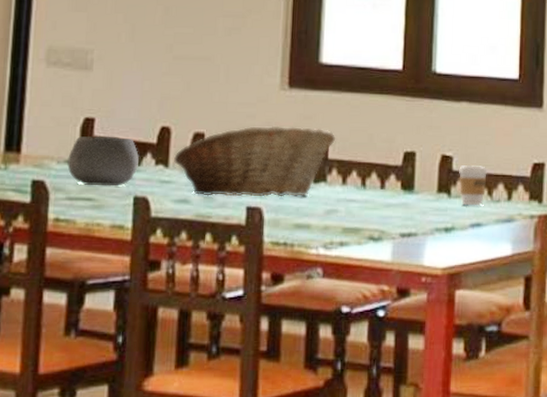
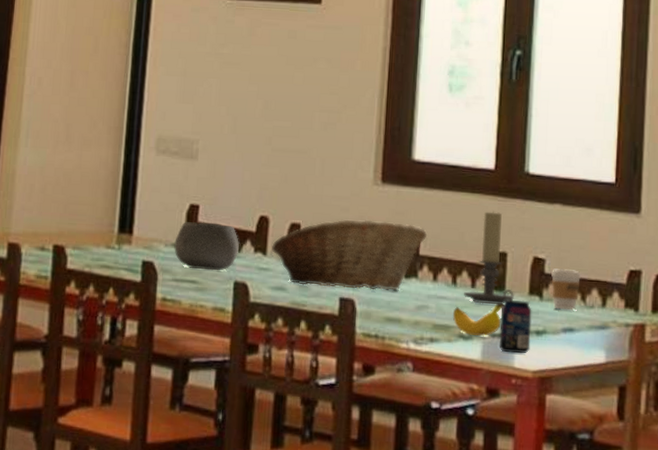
banana: none [363,203,413,236] -> present [453,303,504,336]
candle holder: none [373,111,423,205] -> present [464,211,514,304]
beverage can: none [408,198,441,252] -> present [499,300,532,354]

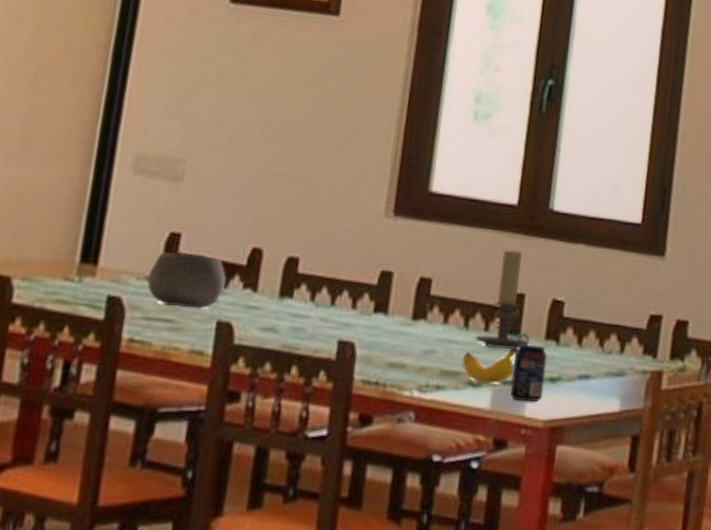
fruit basket: present [271,219,427,291] -> none [263,254,440,334]
coffee cup: present [551,268,581,311] -> none [569,311,600,357]

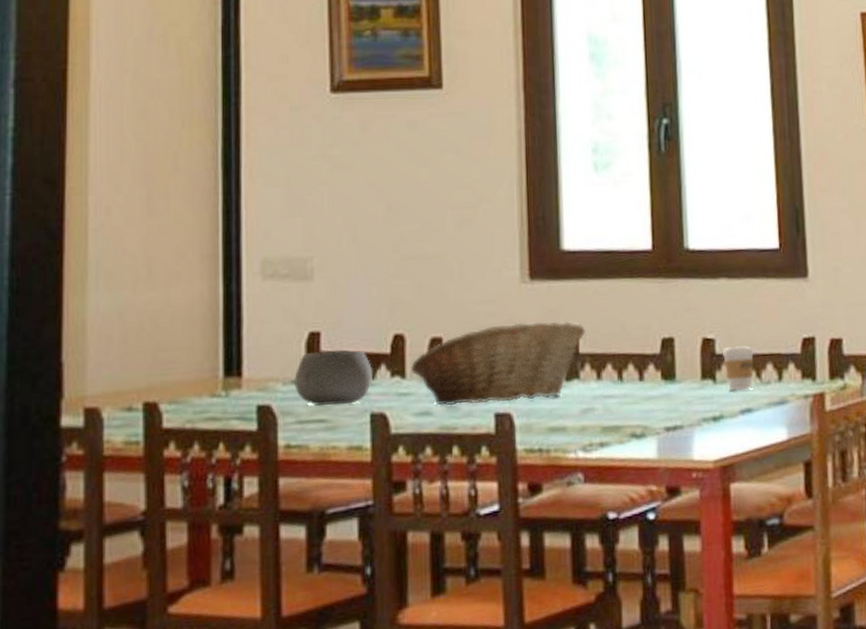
fruit basket: none [263,254,440,334] -> present [411,320,586,406]
banana: present [463,348,519,383] -> none [623,393,676,433]
candle holder: present [476,249,530,349] -> none [632,294,686,397]
beverage can: present [510,345,547,402] -> none [673,386,709,445]
coffee cup: none [569,311,600,357] -> present [723,346,754,391]

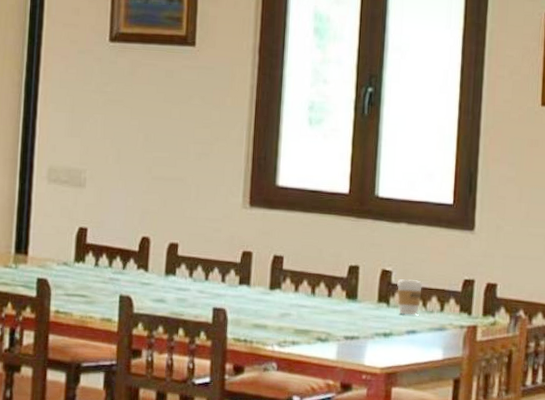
bowl: present [294,349,373,406] -> none [65,243,125,286]
fruit basket: present [411,320,586,406] -> none [152,239,290,301]

